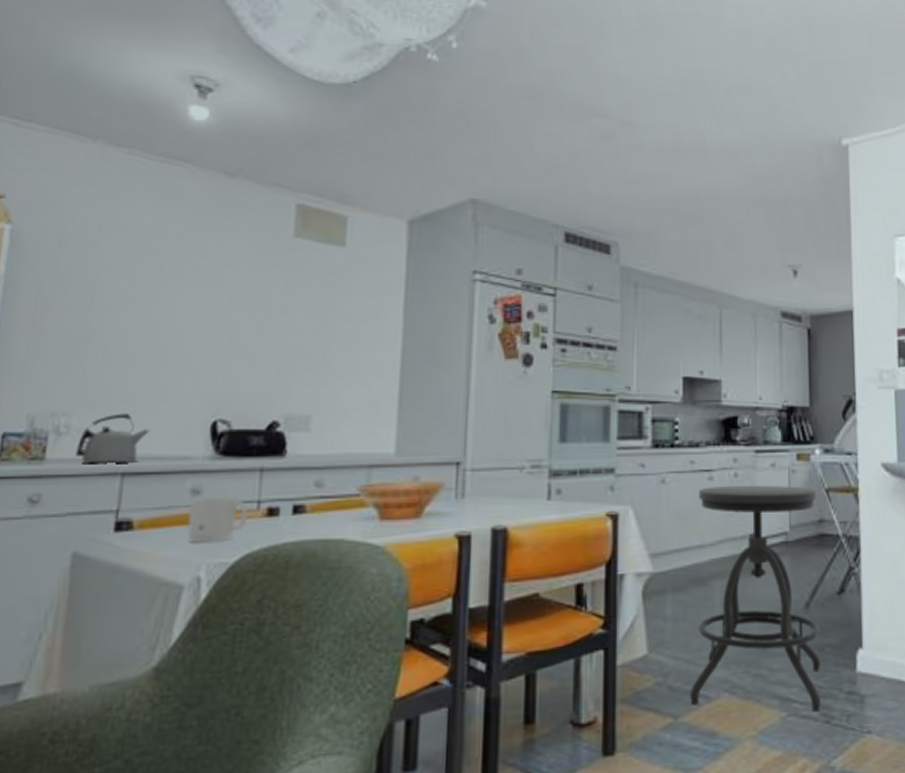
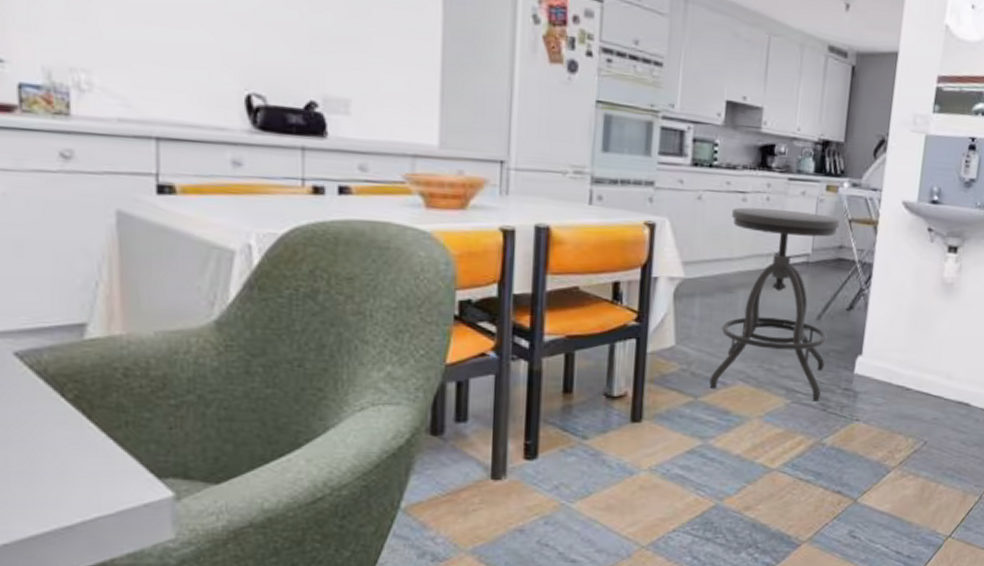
kettle: present [76,413,150,465] -> none [103,75,180,130]
mug: present [187,497,249,542] -> none [231,170,293,214]

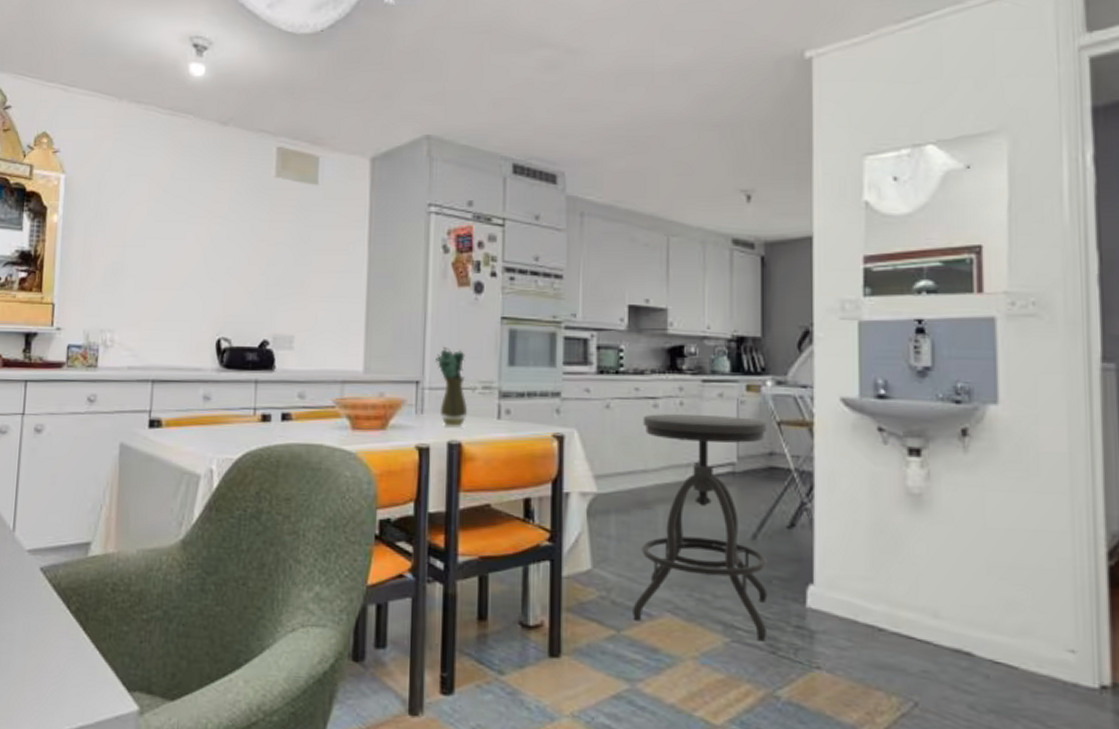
vase: none [523,127,558,211] -> present [435,347,468,428]

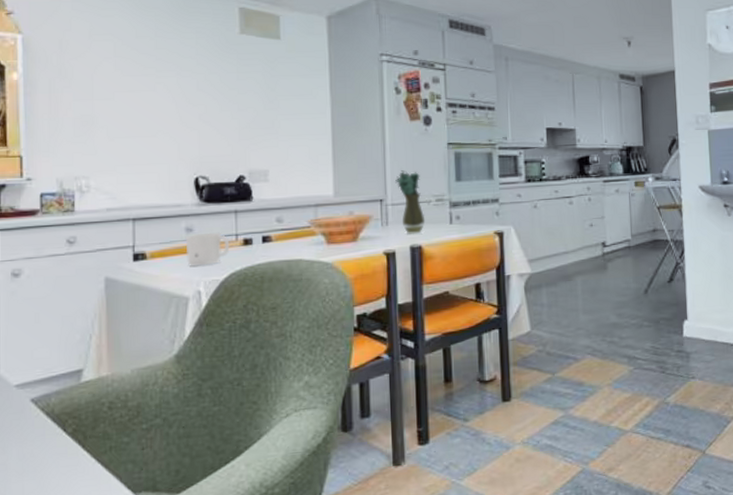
mug: none [201,403,247,441] -> present [185,232,230,266]
stool: present [633,414,768,641] -> none [562,206,659,366]

